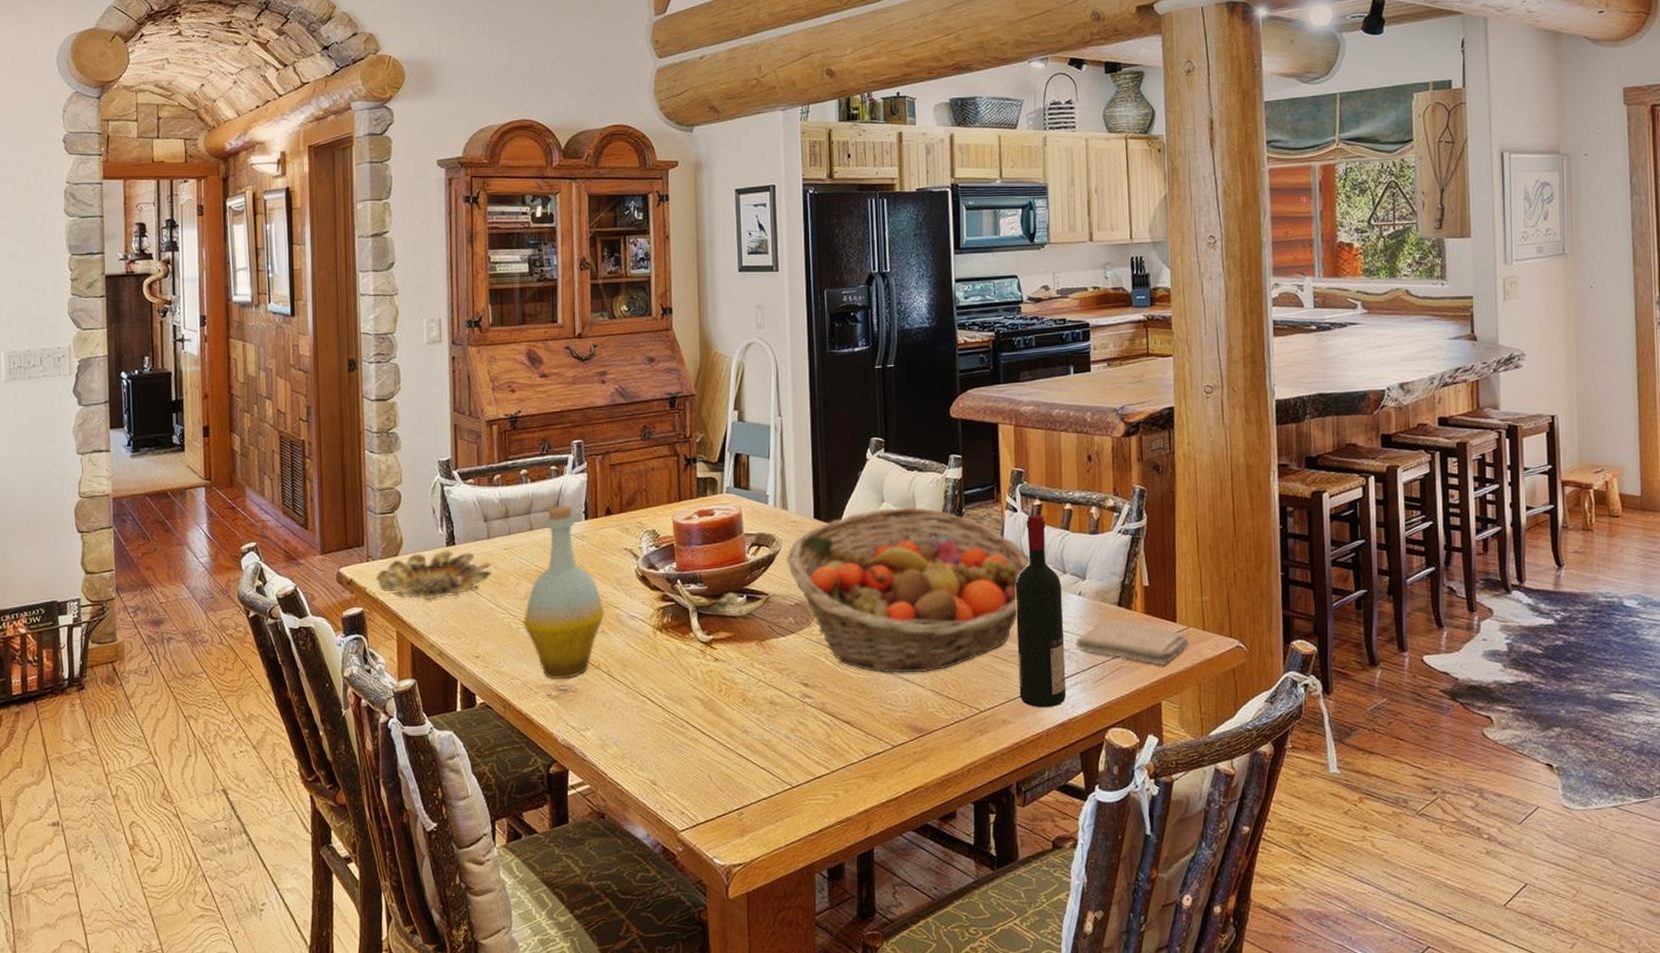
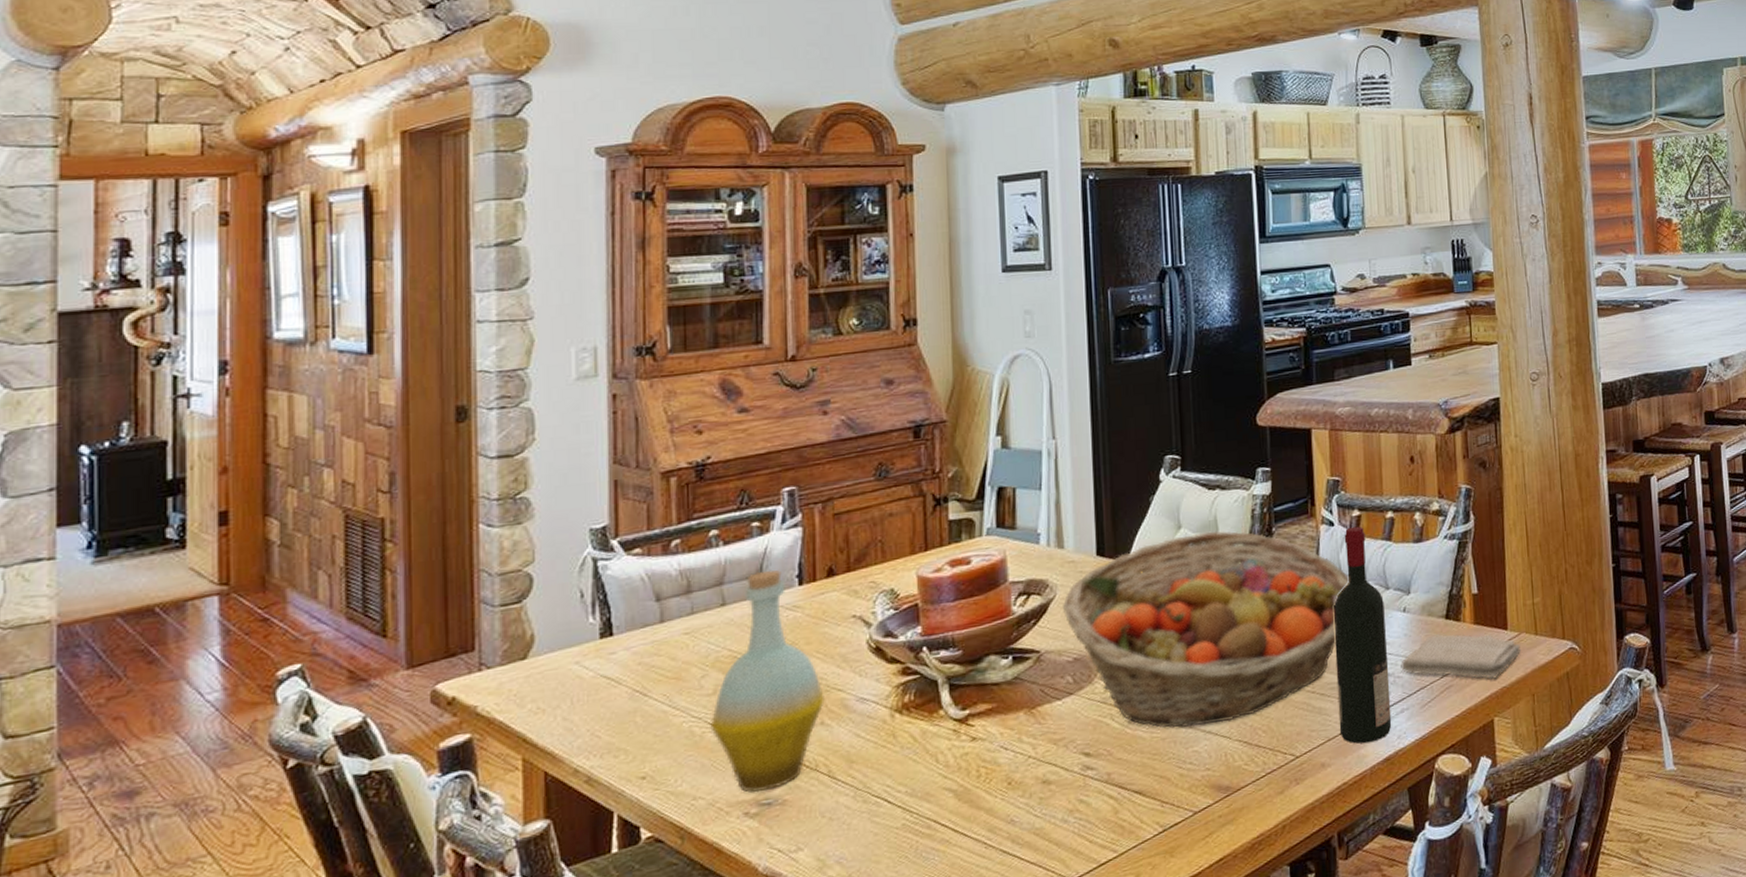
bowl: present [375,550,492,600] -> none [491,643,666,715]

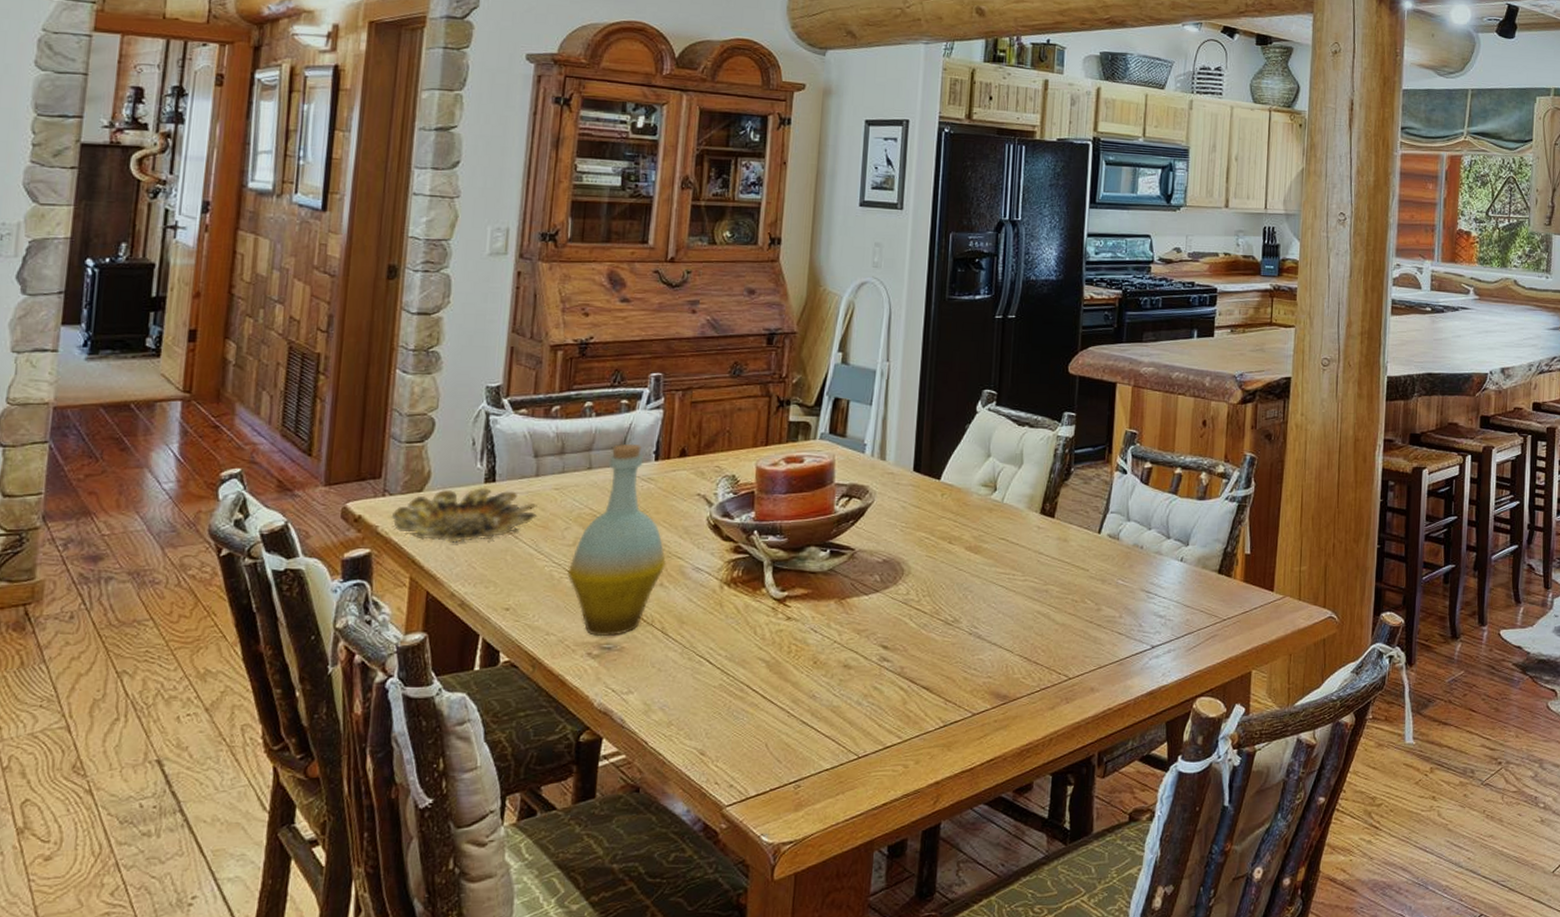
bowl: none [491,643,666,715] -> present [391,487,538,543]
fruit basket: present [1063,531,1349,728] -> none [879,463,1135,637]
wine bottle: present [1333,526,1392,744] -> none [1110,477,1164,676]
washcloth: present [1401,634,1522,679] -> none [1172,586,1284,635]

